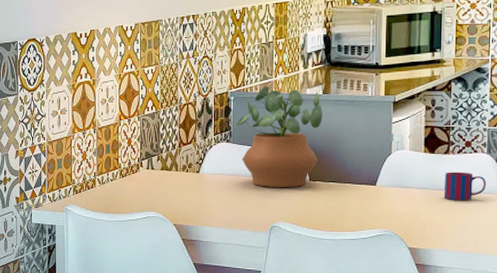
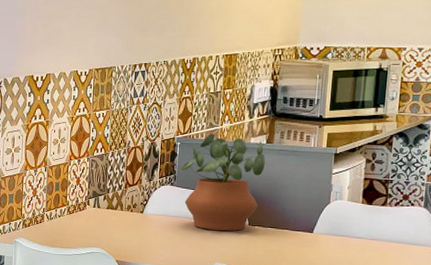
mug: present [443,172,487,200] -> none [378,223,422,251]

